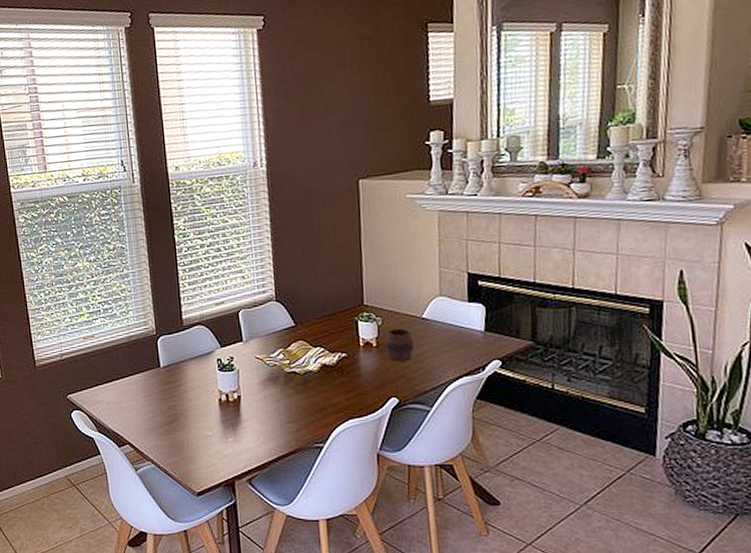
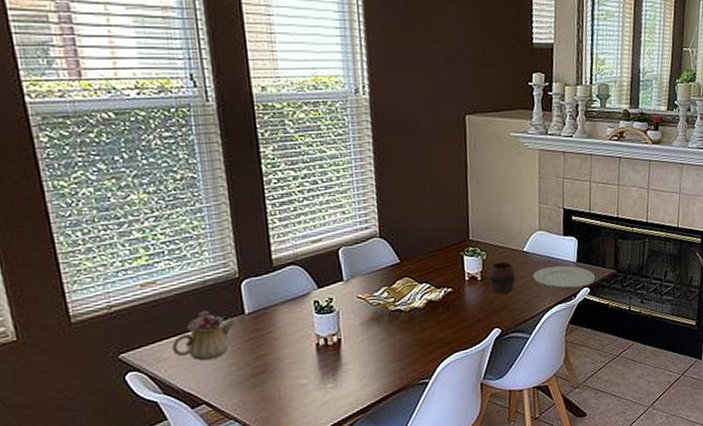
teapot: none [104,362,152,406] -> present [171,310,235,361]
plate: none [433,334,509,361] -> present [532,265,596,290]

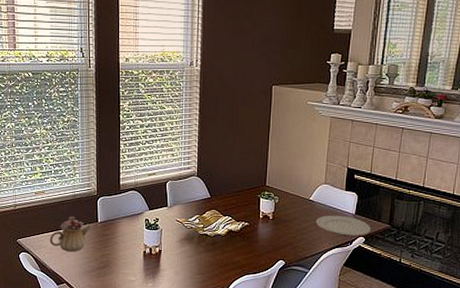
cup: present [489,261,516,294] -> none [279,206,301,233]

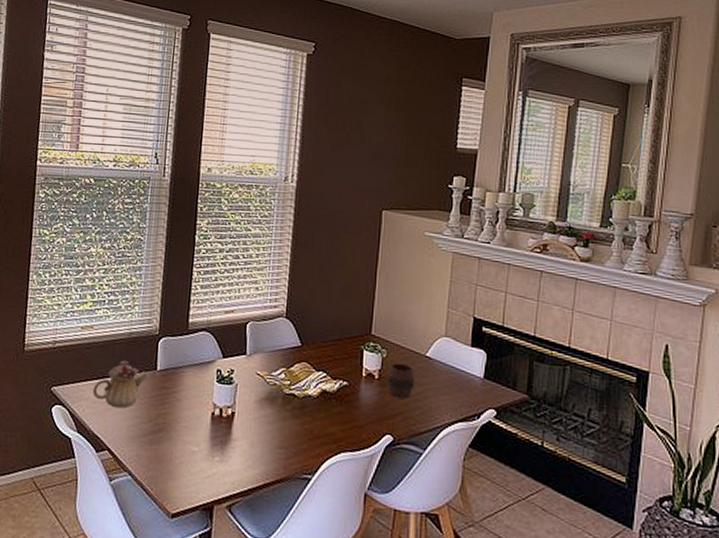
cup: none [279,206,301,233] -> present [387,363,415,398]
plate: present [315,215,371,237] -> none [433,377,504,408]

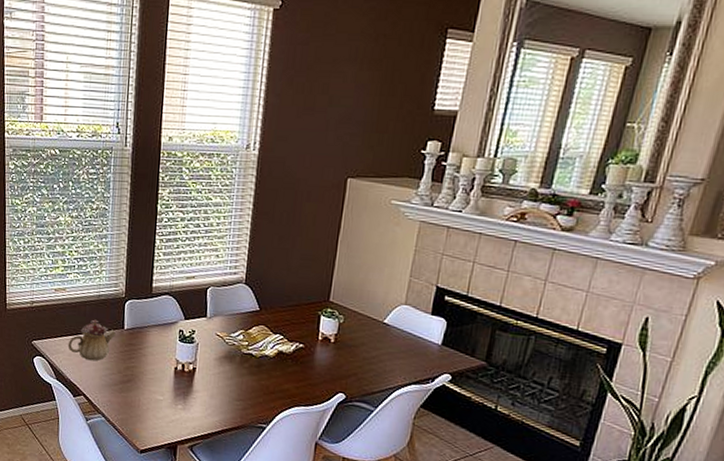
cup: present [387,363,415,398] -> none [342,328,371,361]

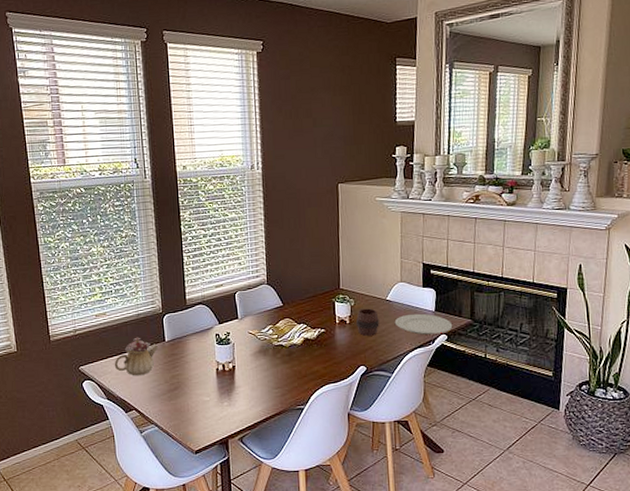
cup: none [342,328,371,361] -> present [356,308,379,336]
plate: none [388,343,461,373] -> present [394,313,453,336]

